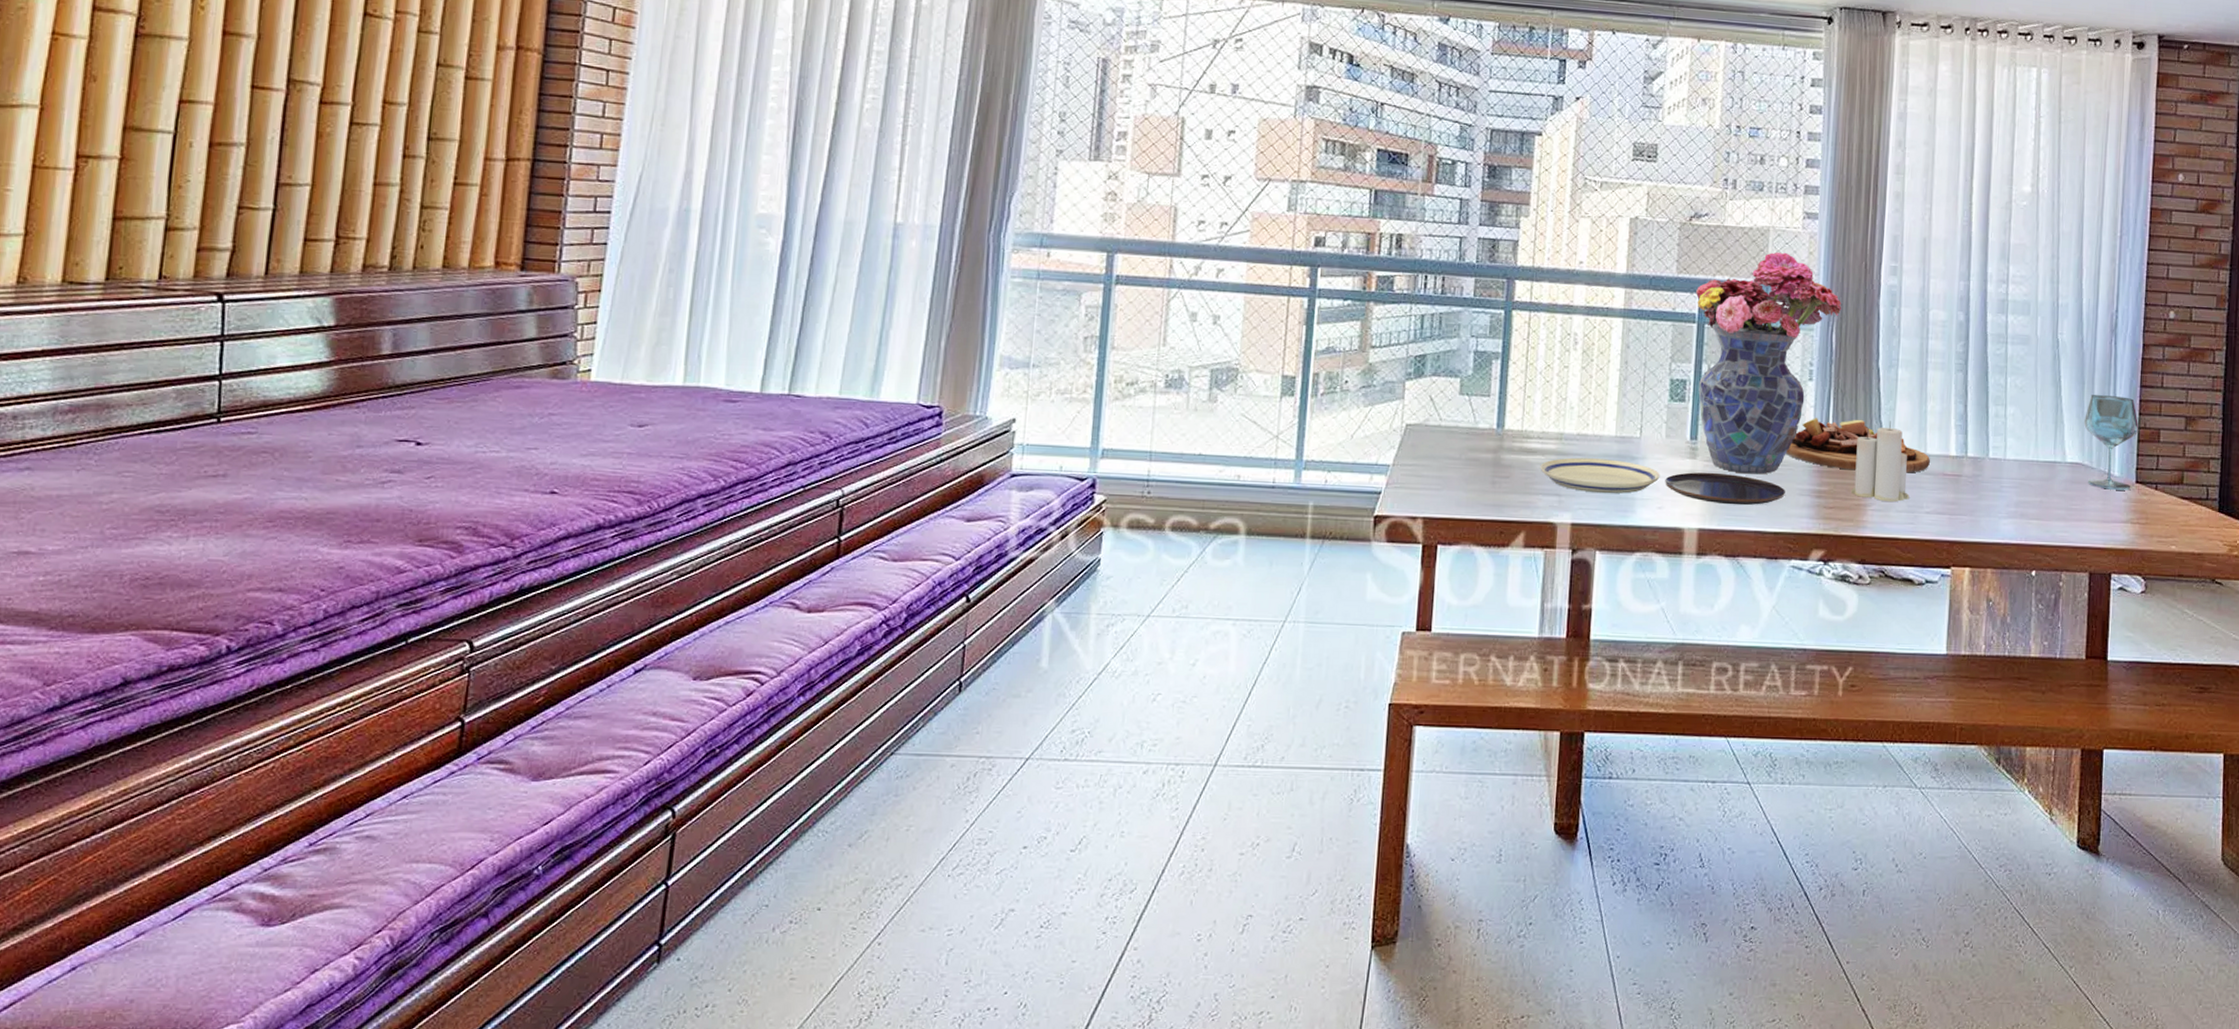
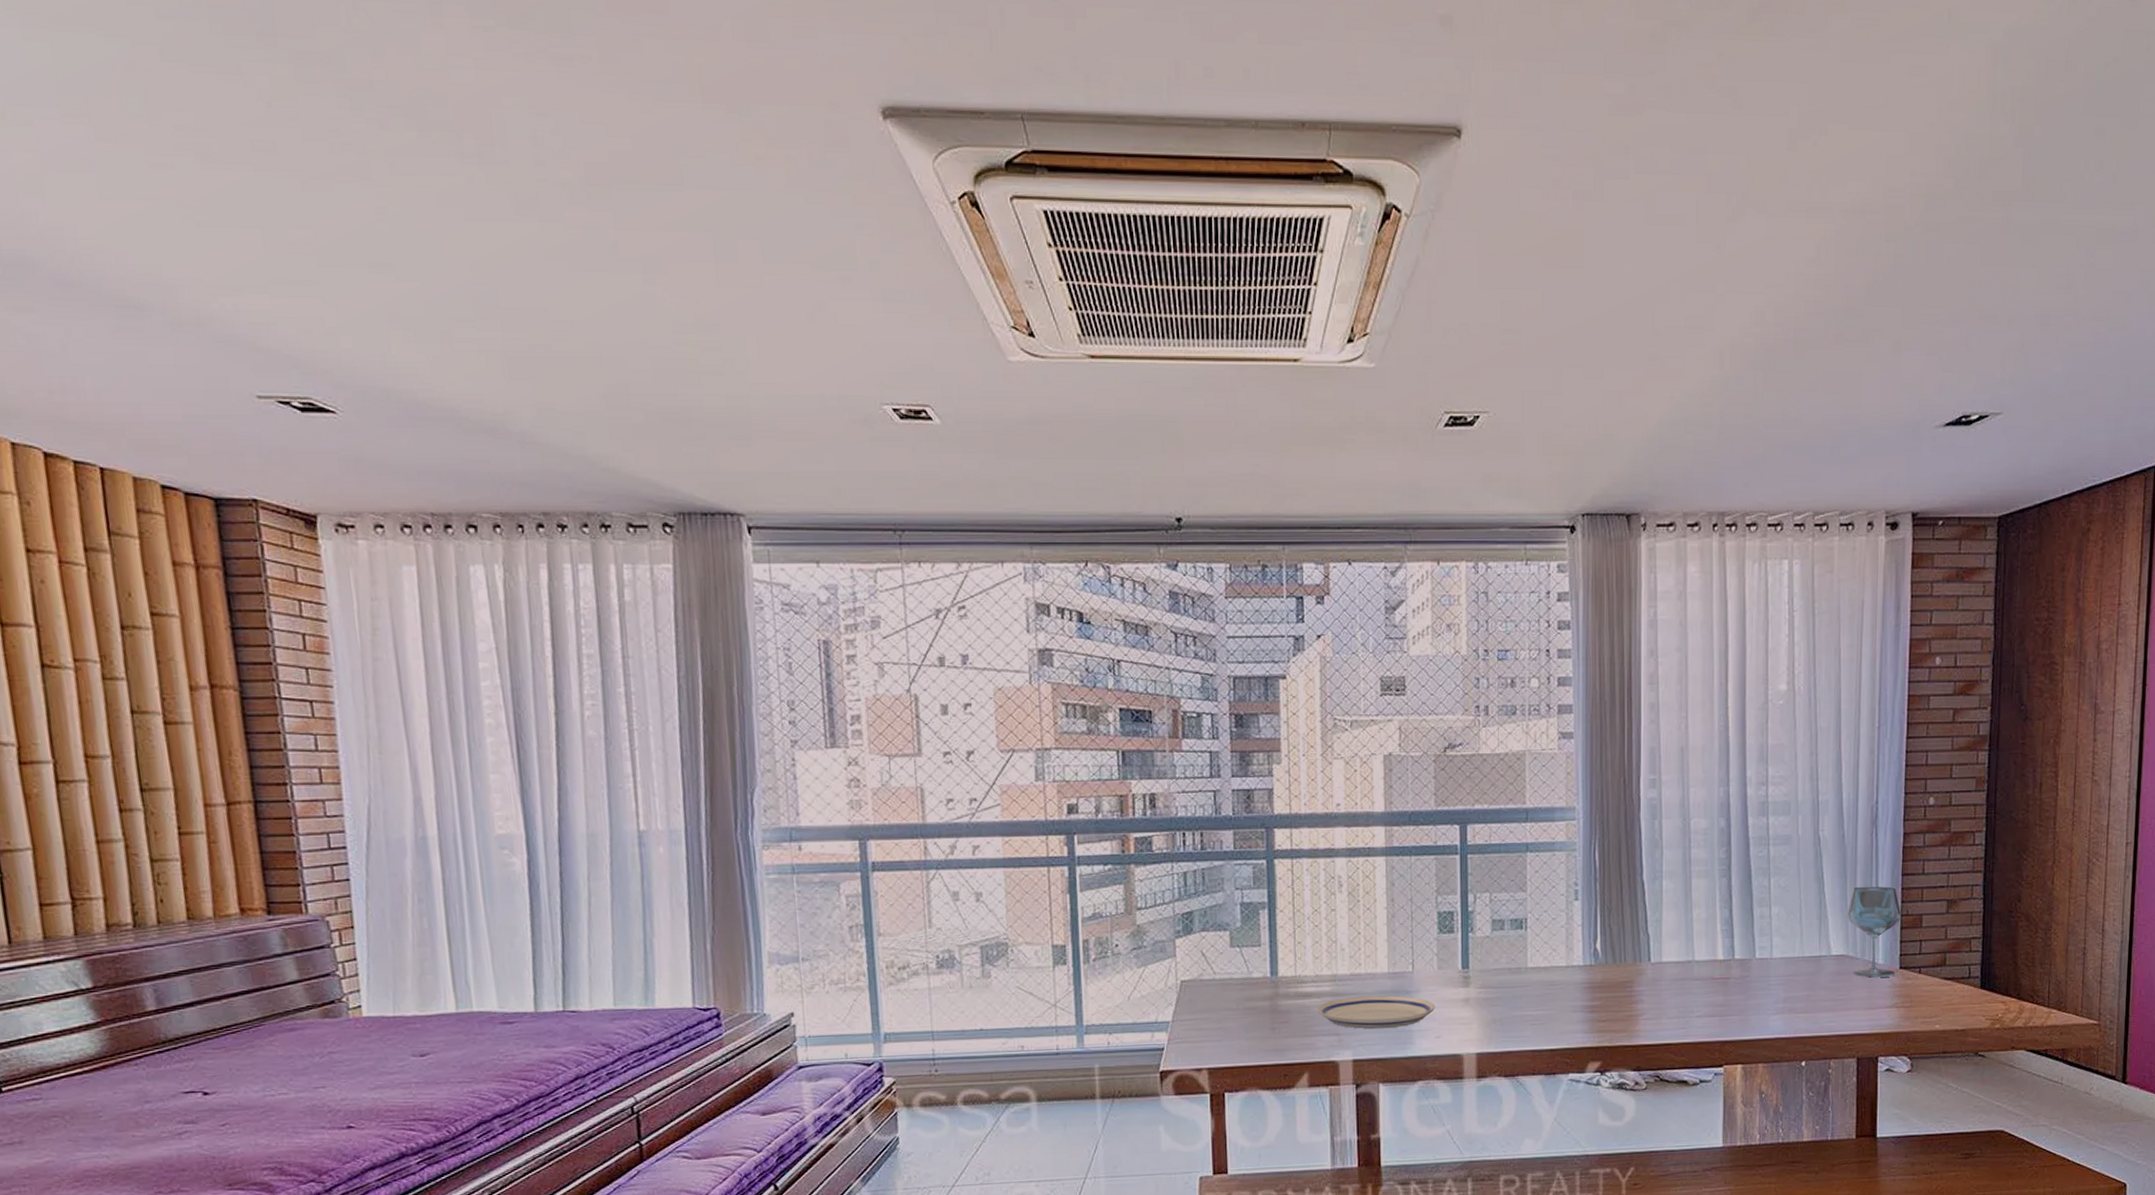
plate: present [1665,472,1785,506] -> none [1440,998,1559,1028]
flower arrangement: present [1696,252,1842,475] -> none [1456,775,1603,997]
food platter: present [1785,418,1930,473] -> none [1556,933,1698,984]
candle: present [1851,421,1910,503] -> none [1623,932,1680,1011]

